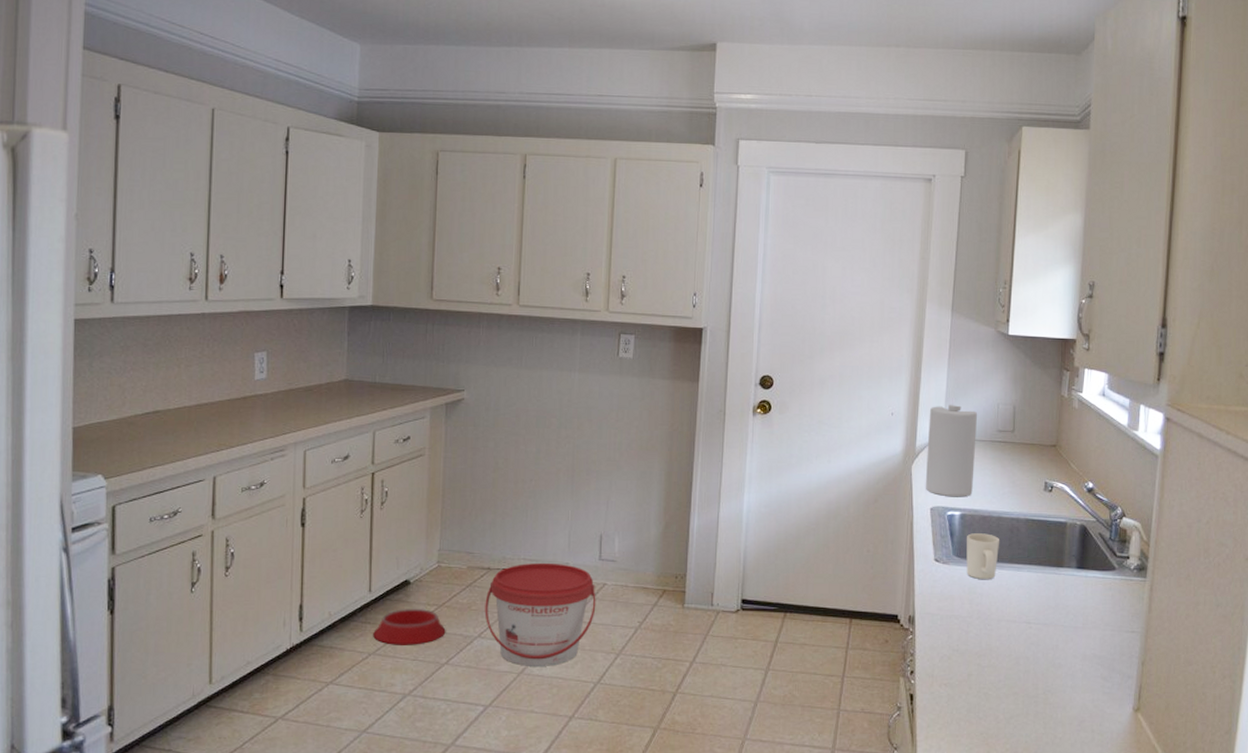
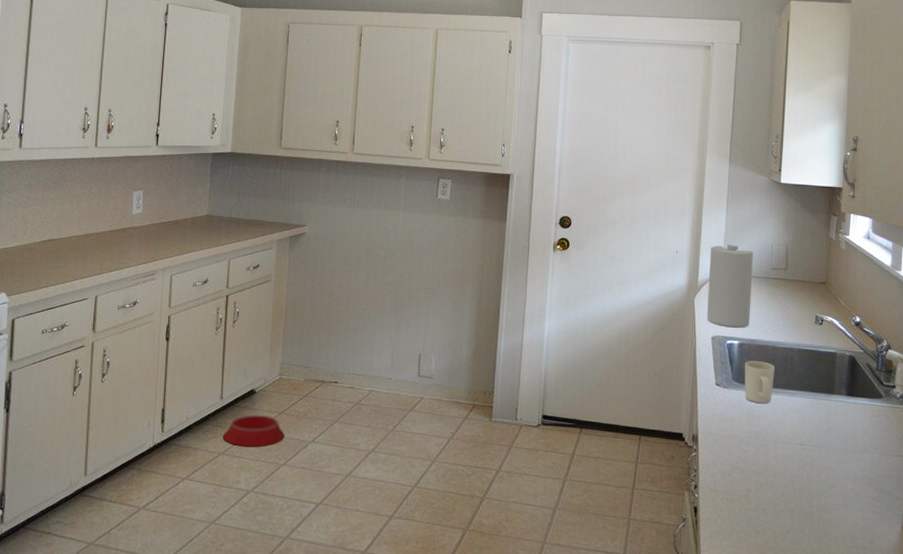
bucket: present [484,562,596,666] -> none [318,377,415,470]

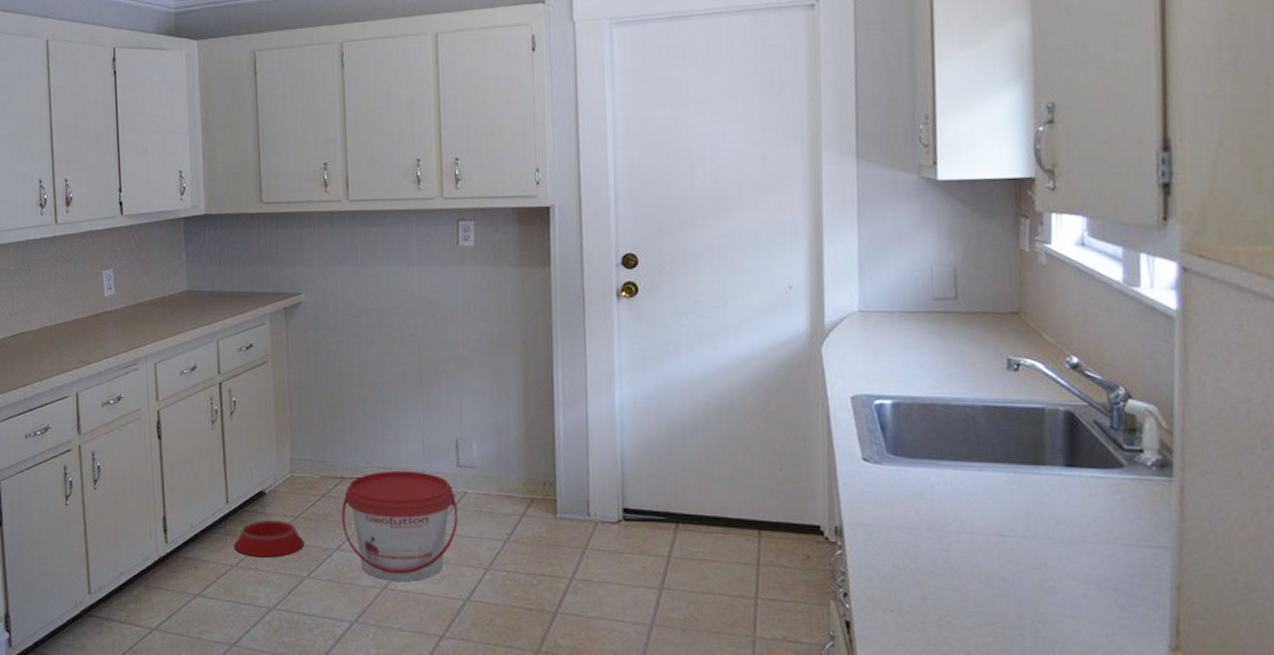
bucket: none [318,377,415,470] -> present [341,470,458,581]
paper towel holder: present [706,244,754,328] -> none [838,270,907,383]
mug: present [745,361,776,403] -> none [904,425,951,481]

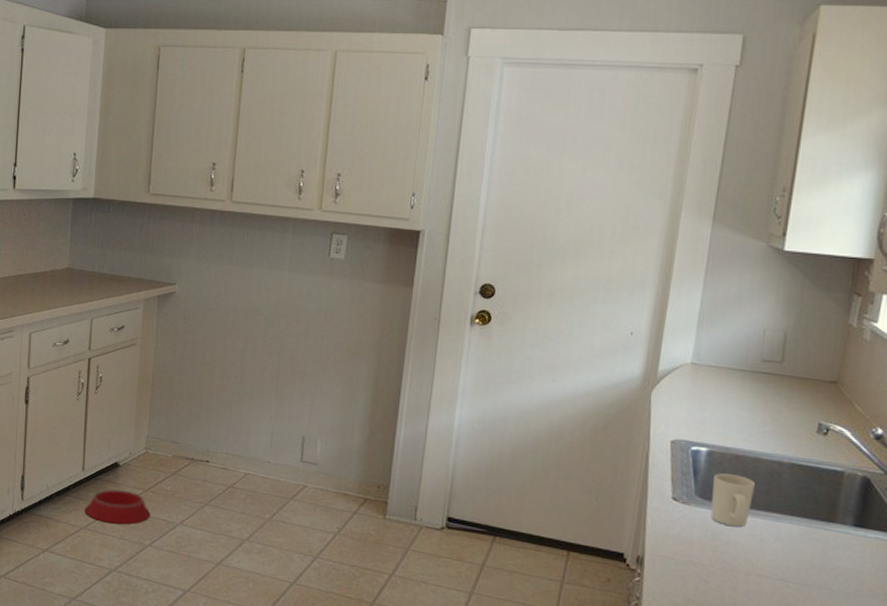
bucket: present [341,470,458,581] -> none [187,458,296,561]
mug: none [904,425,951,481] -> present [710,473,756,527]

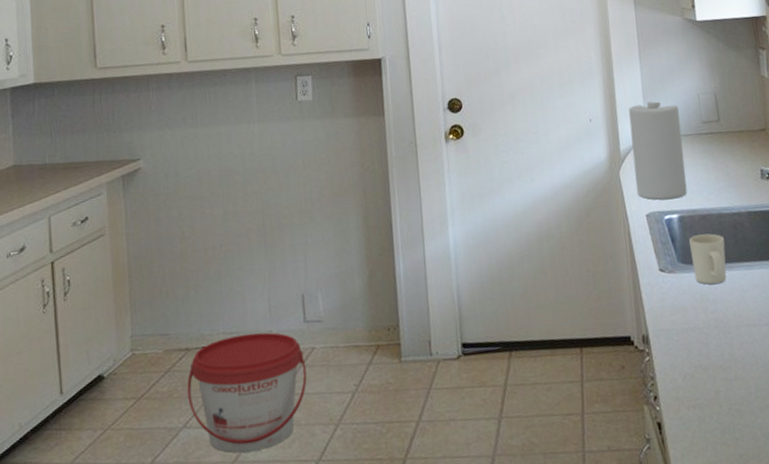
pet bowl: present [85,489,151,525] -> none [69,403,148,451]
bucket: none [187,458,296,561] -> present [187,332,307,453]
paper towel holder: none [666,326,738,432] -> present [628,101,687,200]

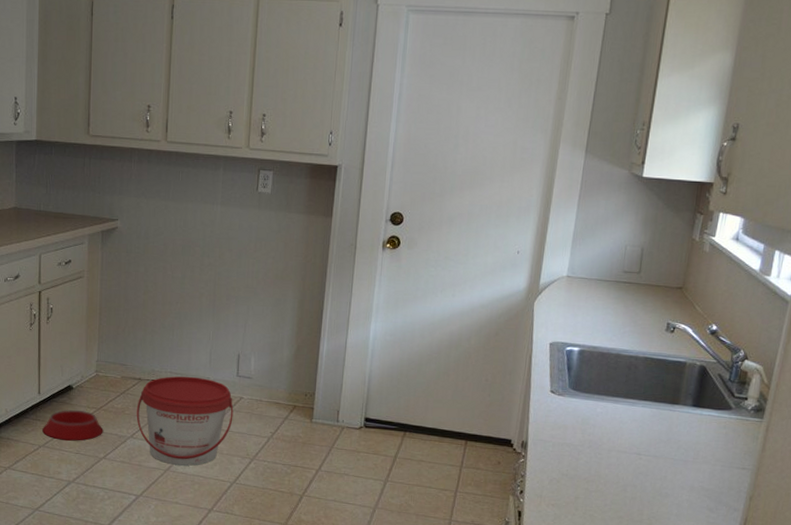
pet bowl: none [69,403,148,451] -> present [42,410,103,441]
paper towel holder: present [628,101,687,200] -> none [546,244,605,334]
mug: present [689,233,727,285] -> none [581,368,617,412]

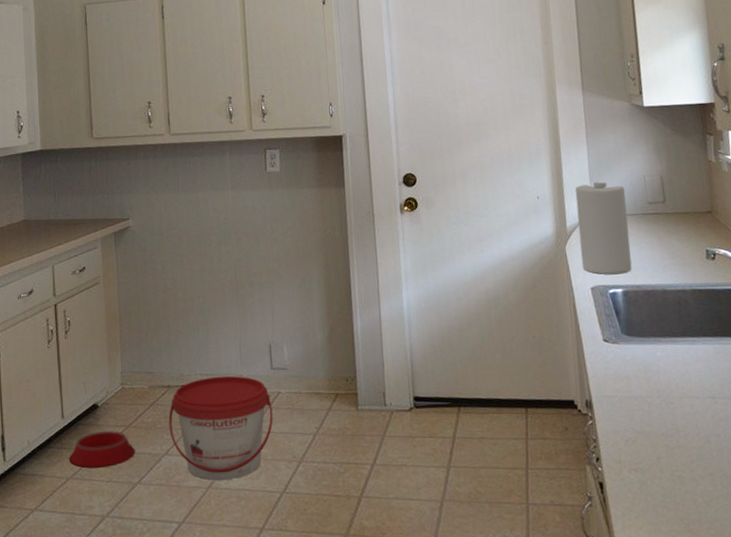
paper towel holder: none [546,244,605,334] -> present [575,181,632,275]

